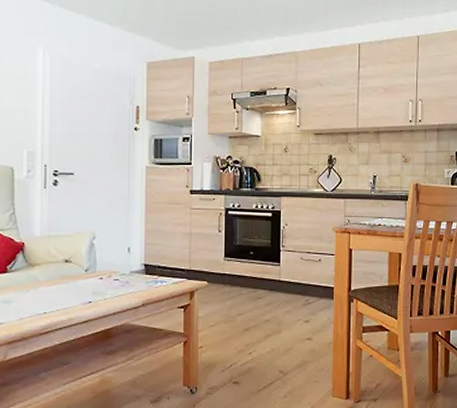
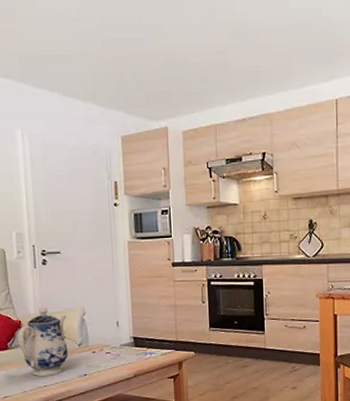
teapot: none [18,228,75,302] -> present [17,306,68,376]

